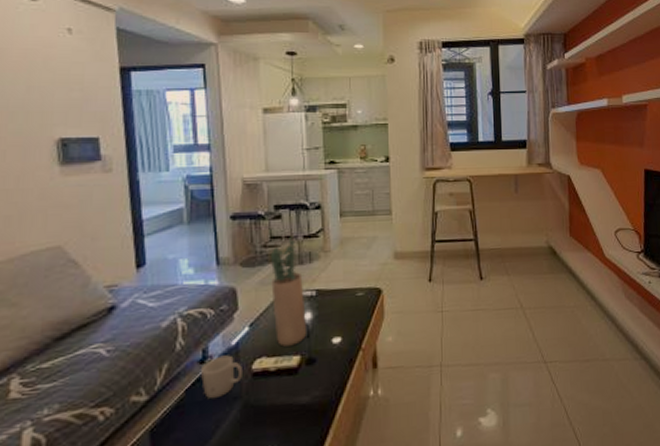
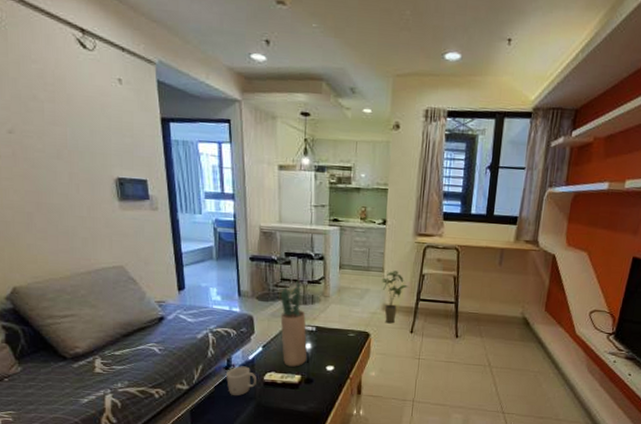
house plant: none [390,212,421,273] -> present [381,271,409,323]

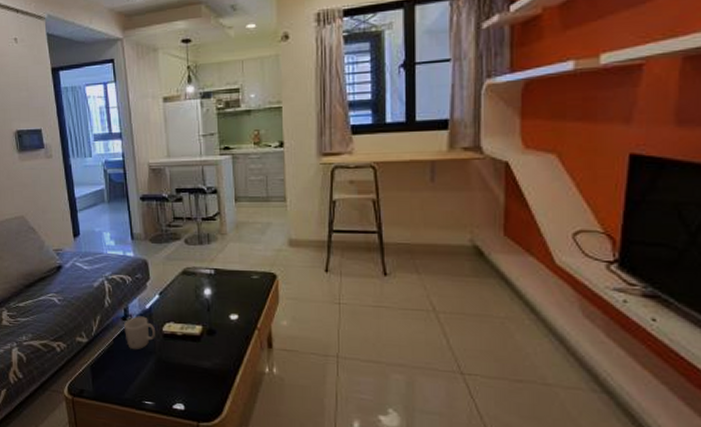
vase: present [280,279,307,367] -> none [174,216,208,316]
house plant: present [381,271,409,323] -> none [284,199,318,261]

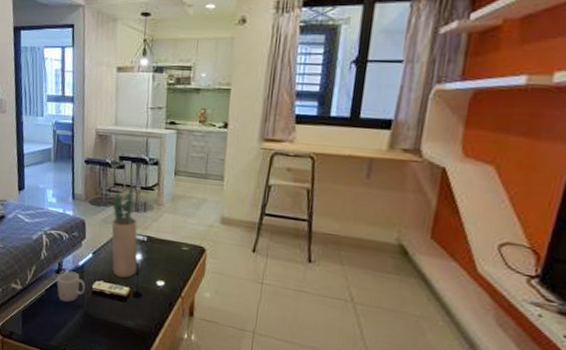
vase: none [174,216,208,316] -> present [111,184,138,278]

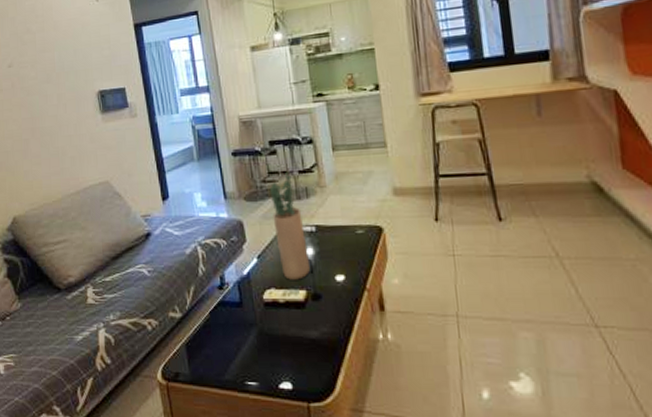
mug: present [56,271,85,303] -> none [221,284,256,323]

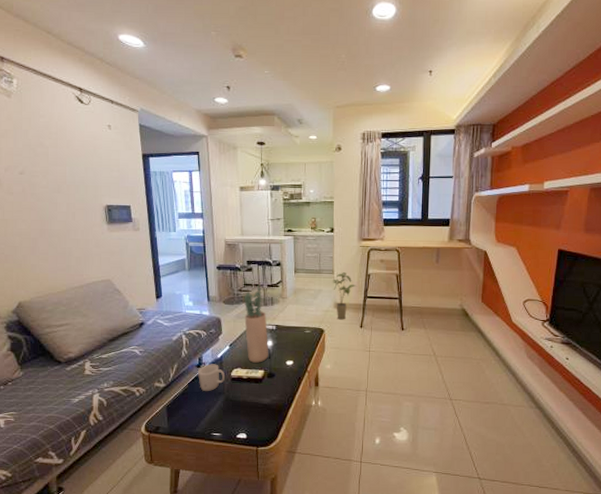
mug: none [221,284,256,323] -> present [198,364,225,392]
house plant: none [386,143,422,211] -> present [332,272,356,319]

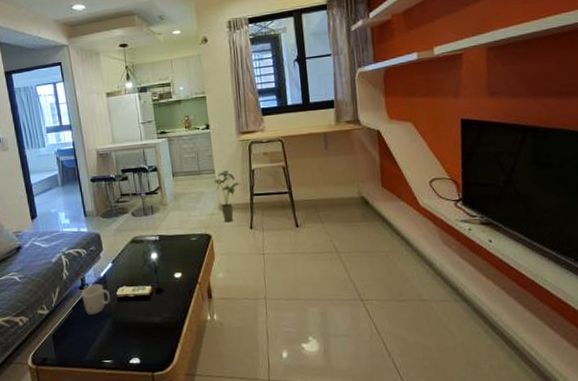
vase: present [244,283,269,363] -> none [122,192,155,279]

